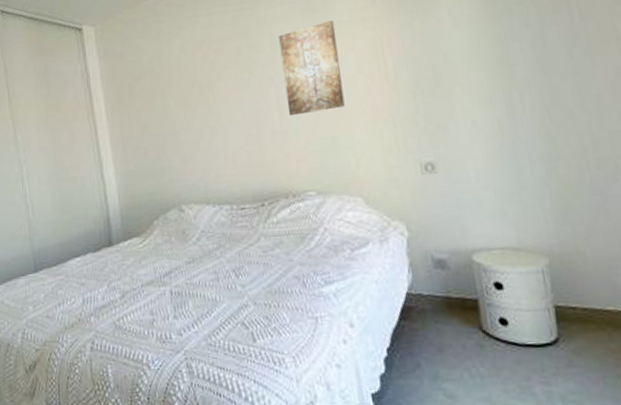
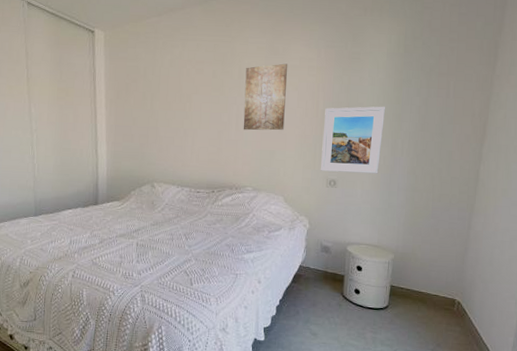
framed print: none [397,50,495,153] -> present [320,106,386,174]

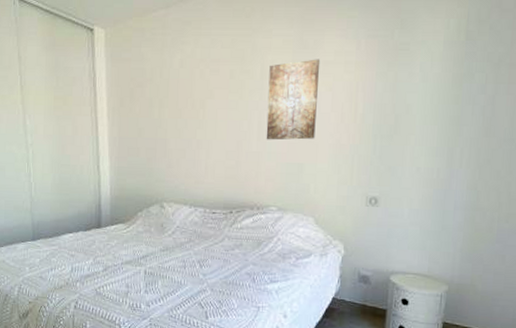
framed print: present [320,106,386,174] -> none [358,107,441,190]

